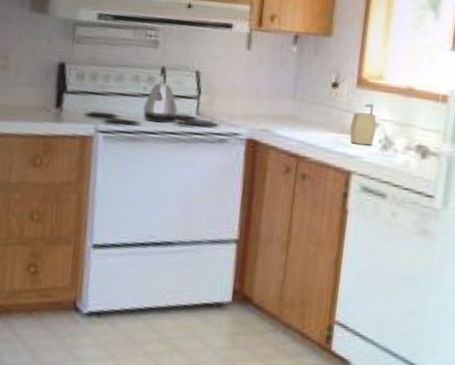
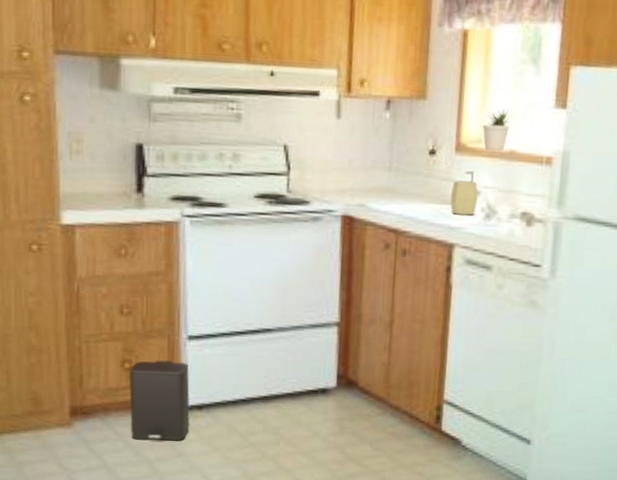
pedal bin: none [31,266,92,346] -> present [129,360,190,442]
kettle: present [143,65,178,123] -> none [230,141,267,204]
potted plant: none [383,48,409,88] -> present [482,108,510,152]

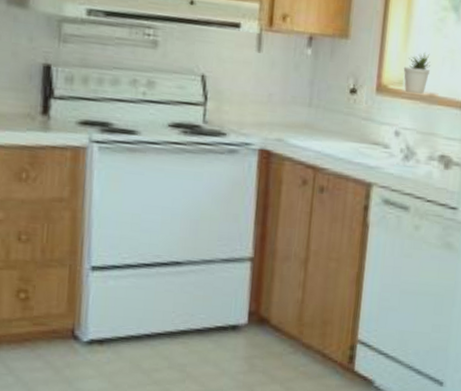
pedal bin: present [129,360,190,442] -> none [23,291,91,378]
soap dispenser: present [450,170,478,216] -> none [369,111,398,156]

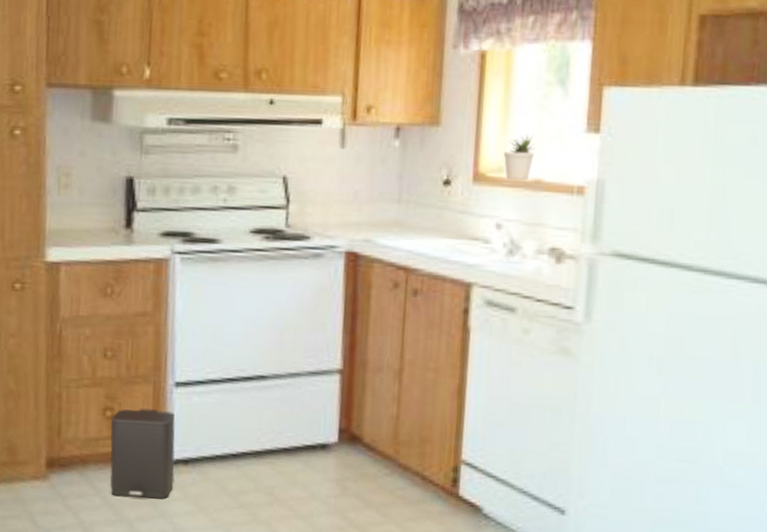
pedal bin: none [23,291,91,378] -> present [110,408,176,500]

